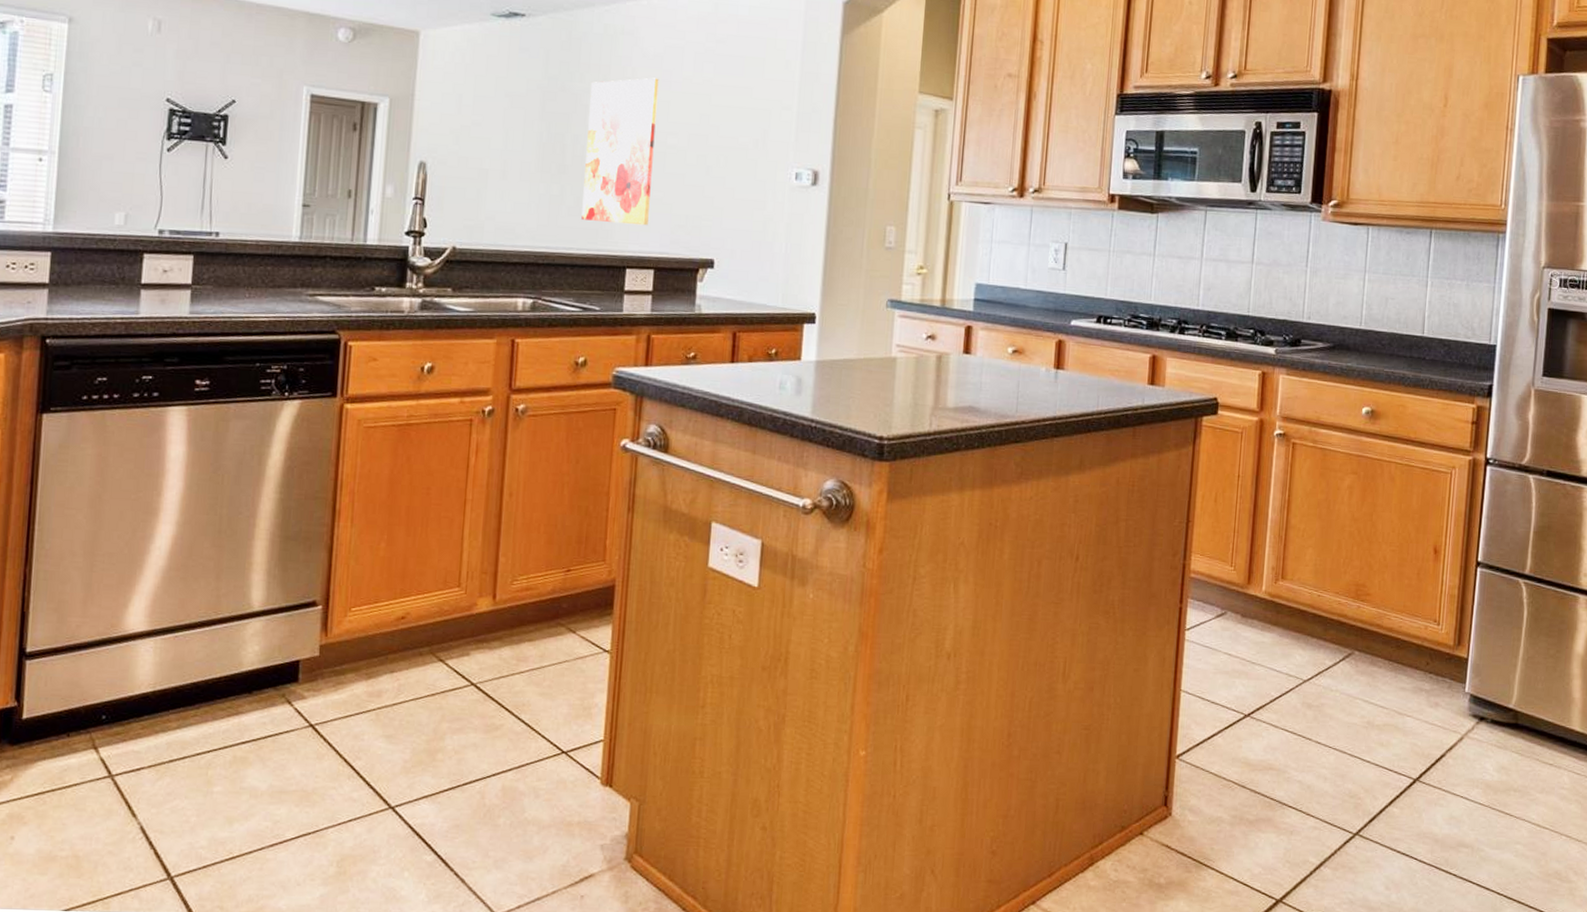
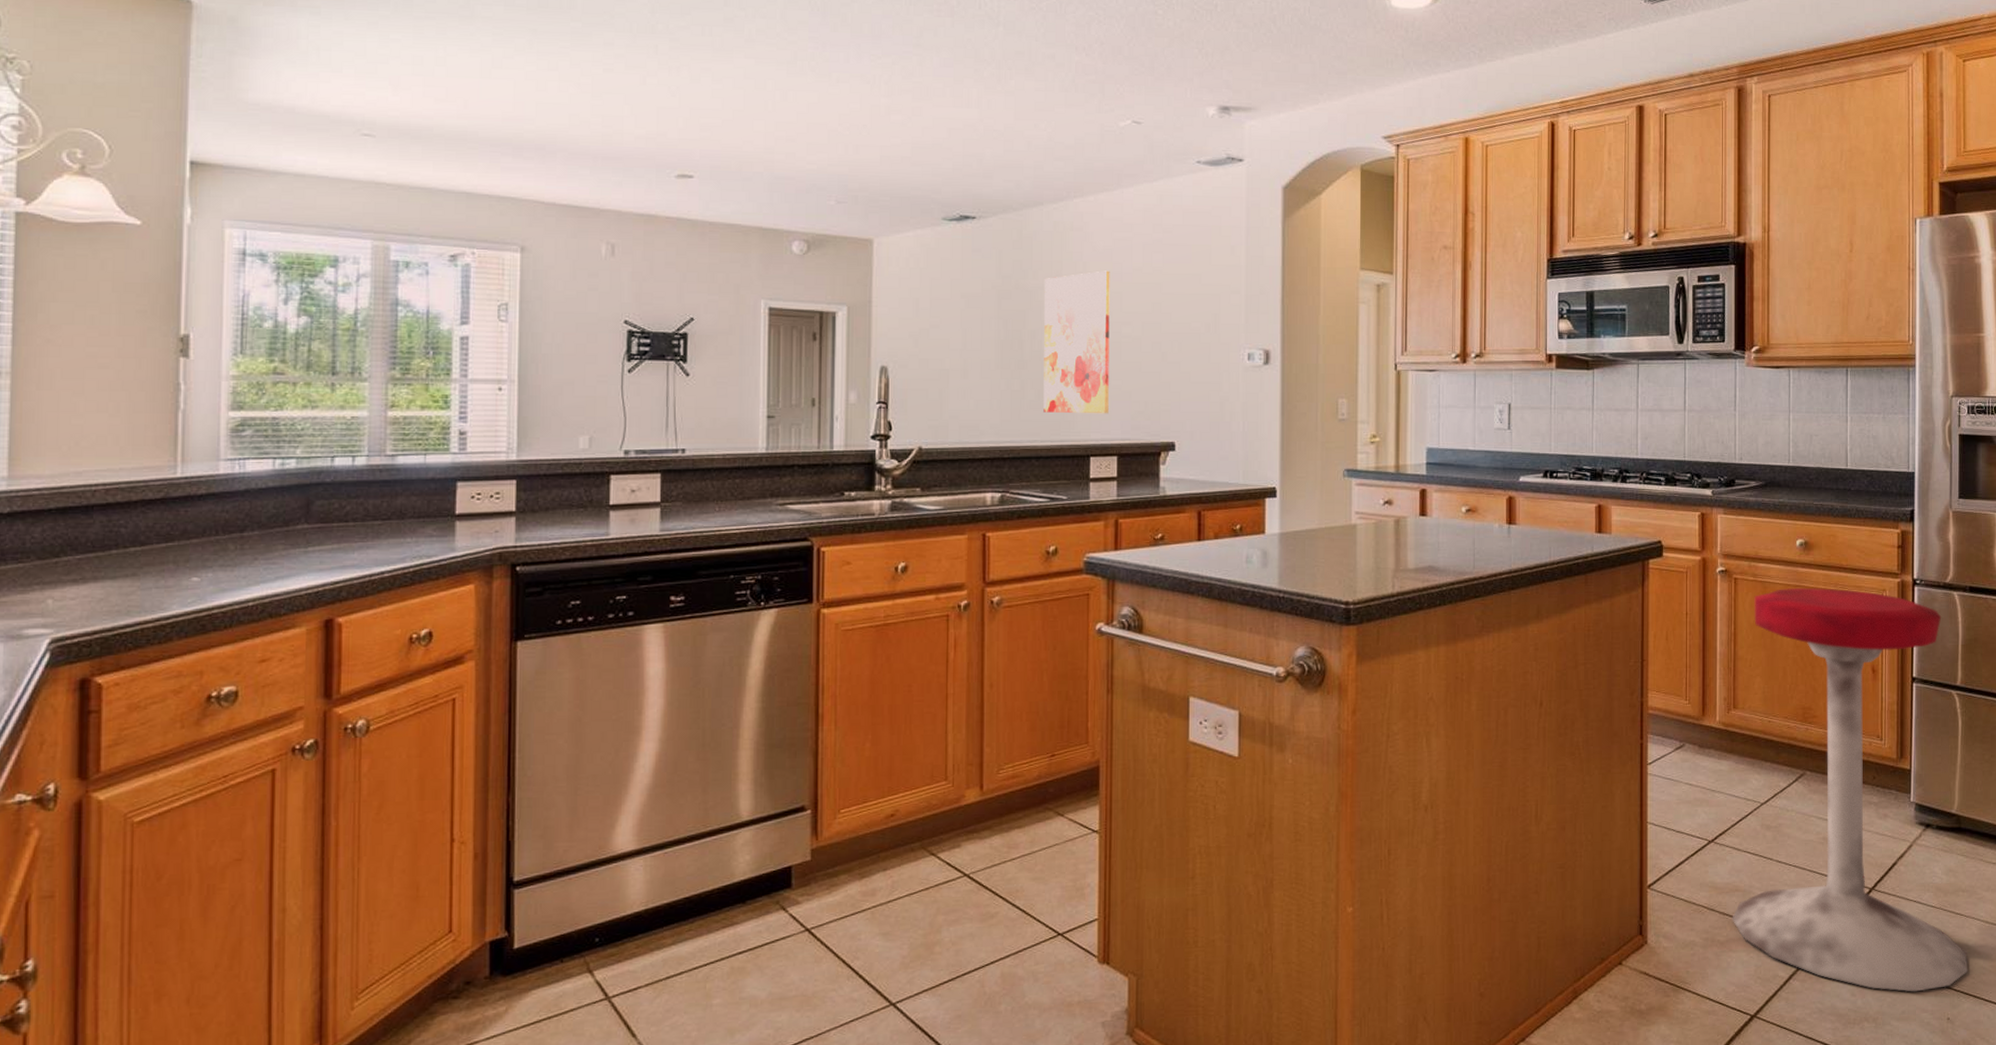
stool: none [1263,457,1514,892] -> present [1732,587,1967,993]

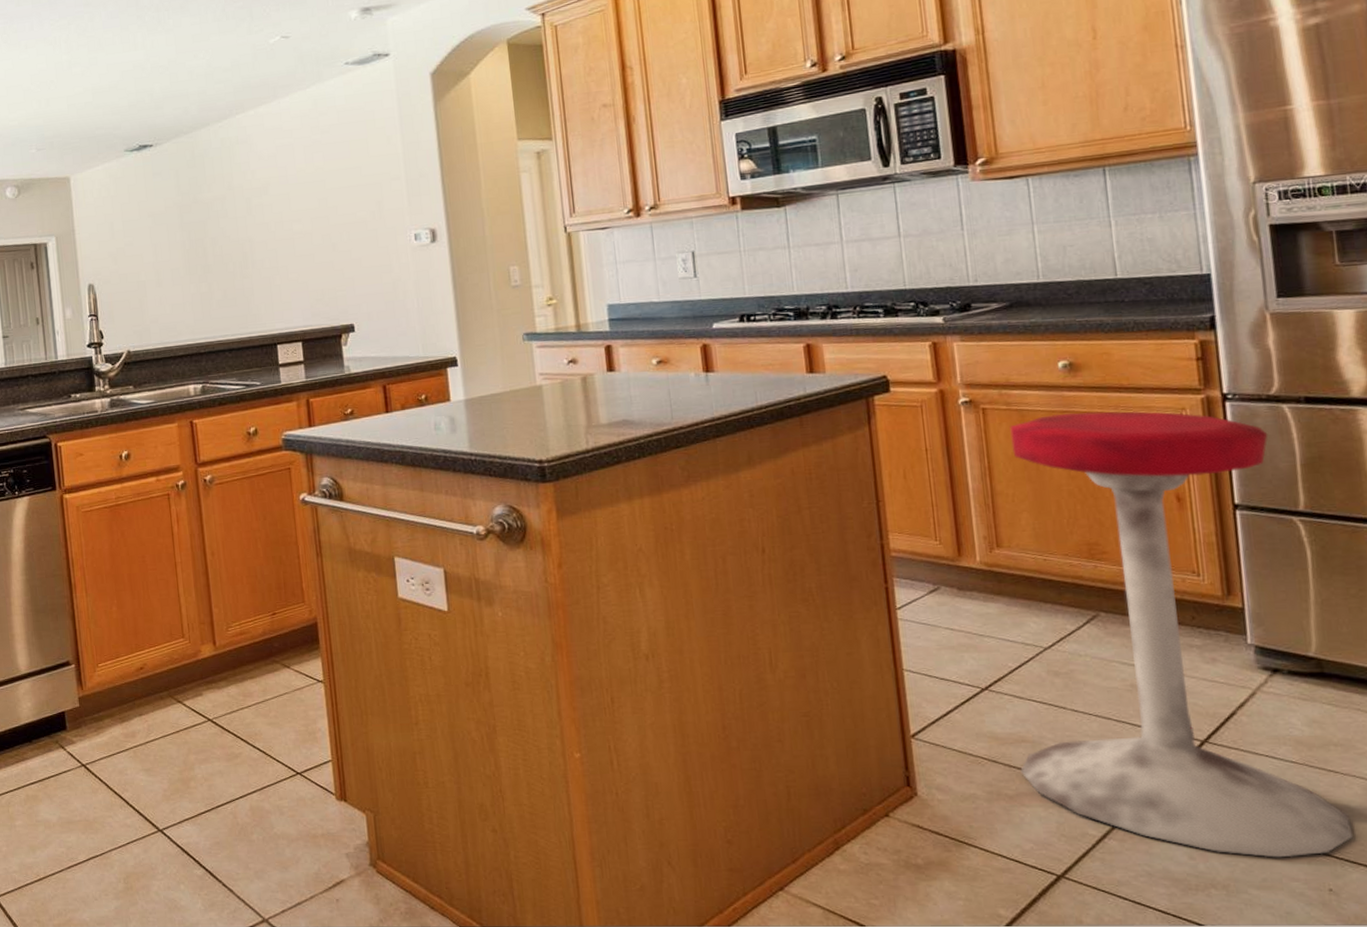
wall art: present [1043,270,1110,414] -> none [219,175,289,309]

